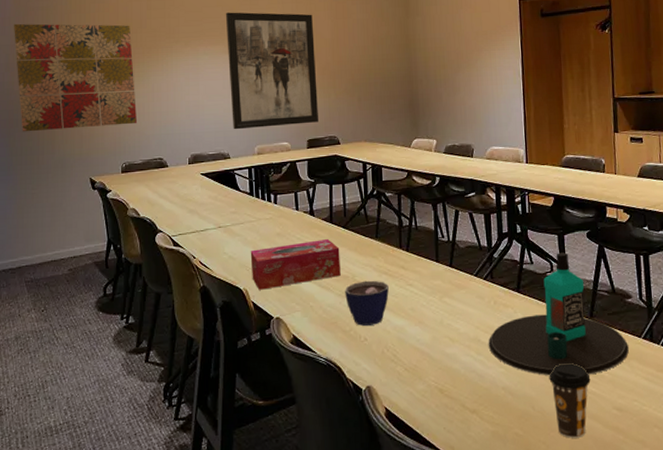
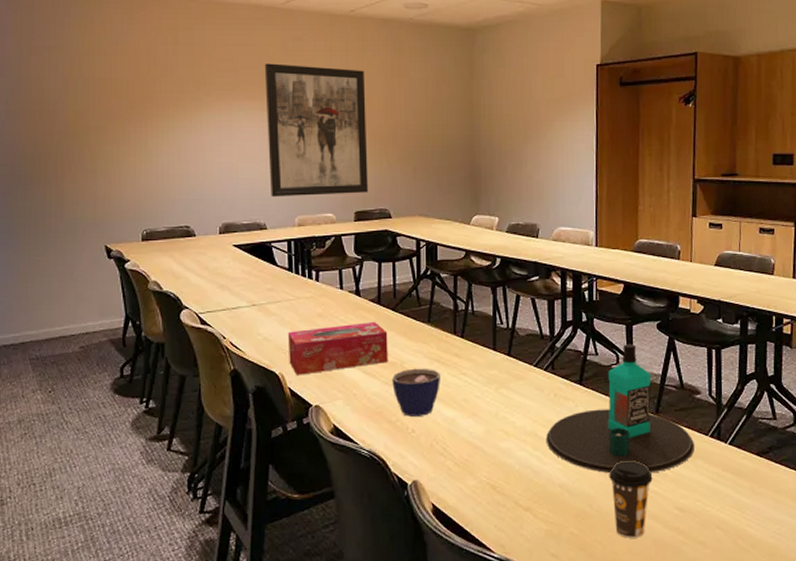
wall art: present [14,23,137,132] -> none [15,64,160,191]

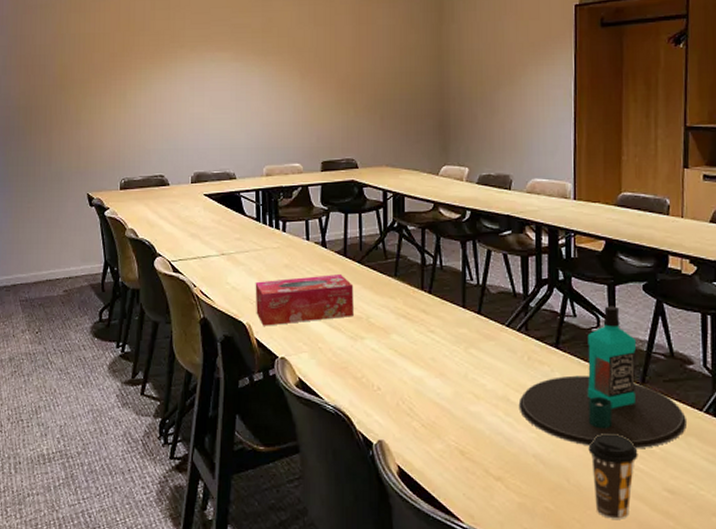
wall art: present [264,63,368,198] -> none [235,14,335,147]
cup: present [392,368,440,417] -> none [358,323,407,373]

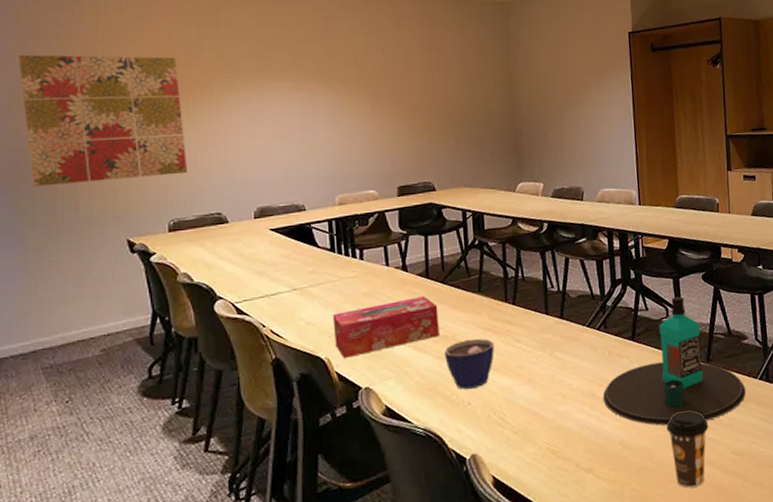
wall art: none [11,22,137,141] -> present [19,54,187,187]
cup: none [358,323,407,373] -> present [444,338,494,389]

